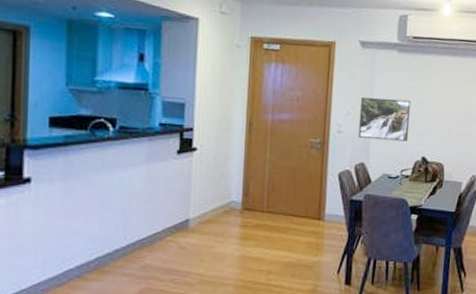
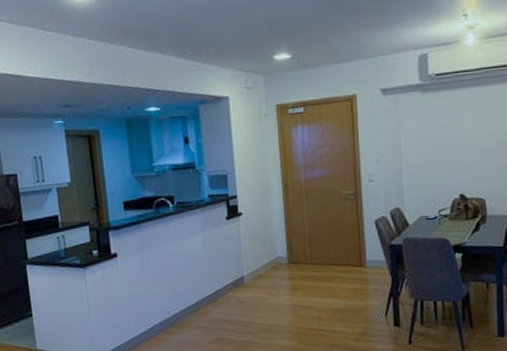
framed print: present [358,96,411,142] -> none [388,139,443,184]

